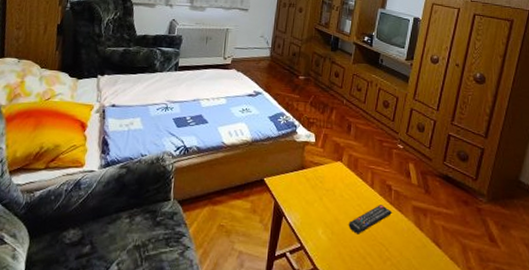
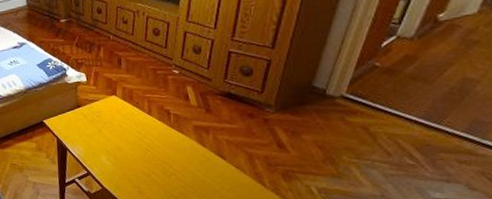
remote control: present [348,205,393,234] -> none [130,129,174,157]

